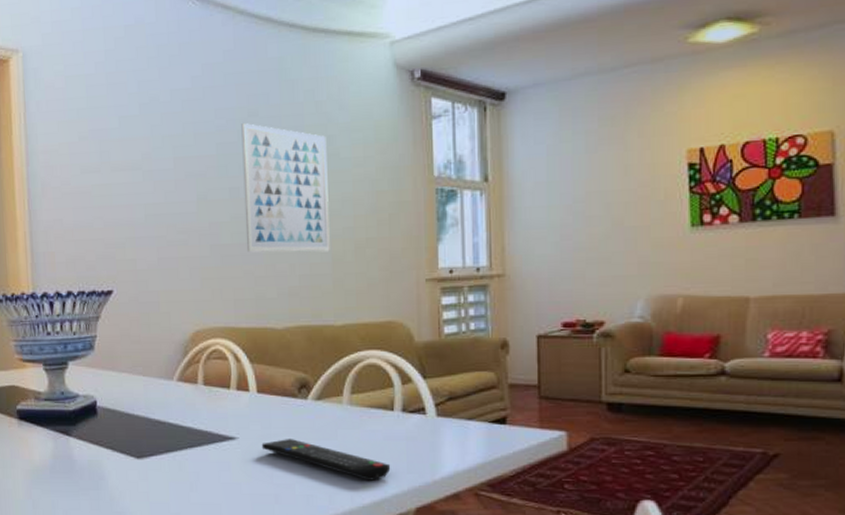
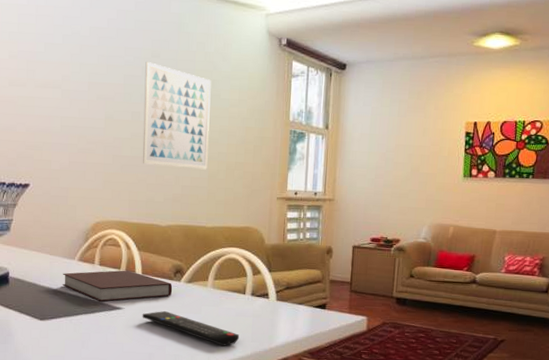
notebook: none [159,389,298,431] -> present [62,270,173,302]

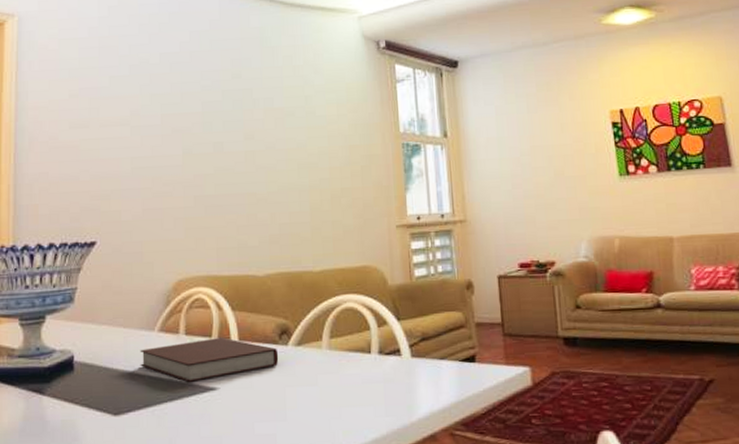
remote control: present [142,311,240,346] -> none [242,387,370,426]
wall art: present [143,62,211,170] -> none [225,84,308,203]

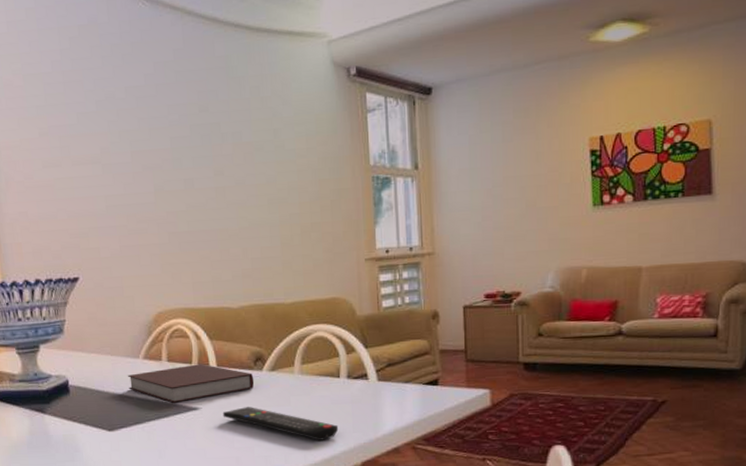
remote control: none [242,387,370,426] -> present [222,407,339,441]

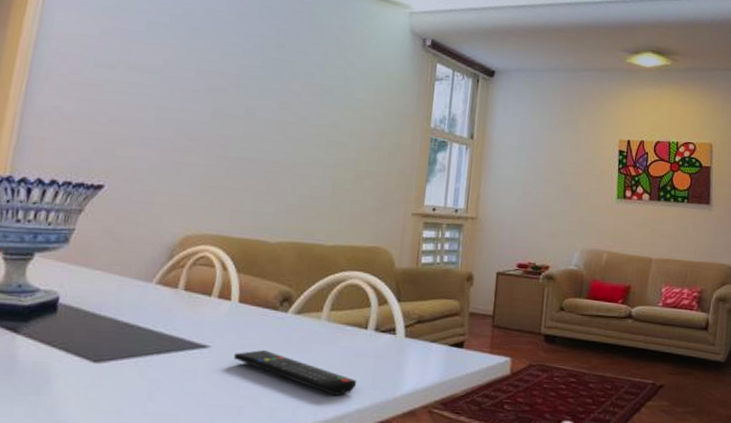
notebook: present [127,364,255,403] -> none [130,297,277,338]

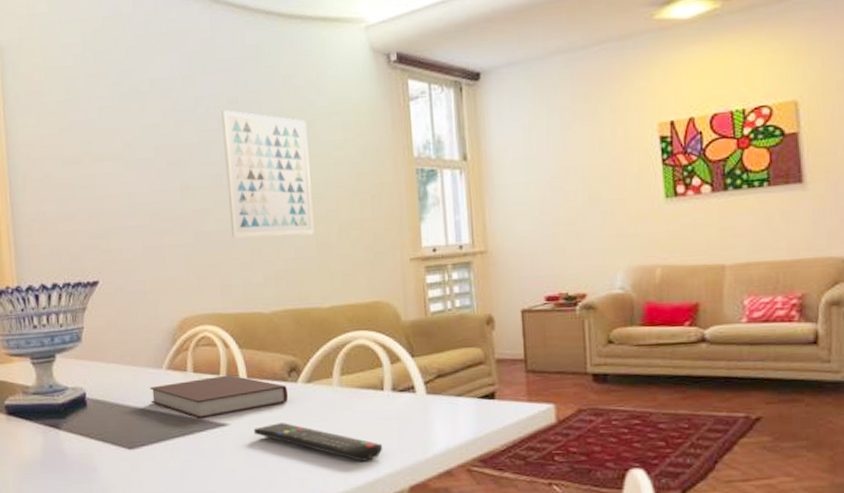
notebook: none [130,297,277,338] -> present [149,375,289,418]
wall art: none [254,52,344,178] -> present [221,110,314,238]

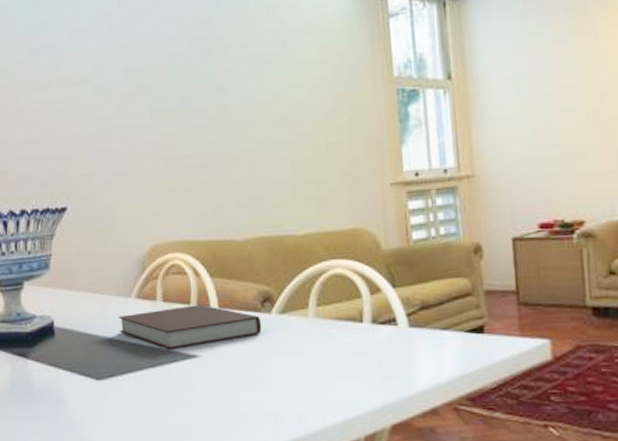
wall art: present [221,110,314,238] -> none [192,31,289,163]
remote control: present [253,423,383,461] -> none [225,355,363,397]

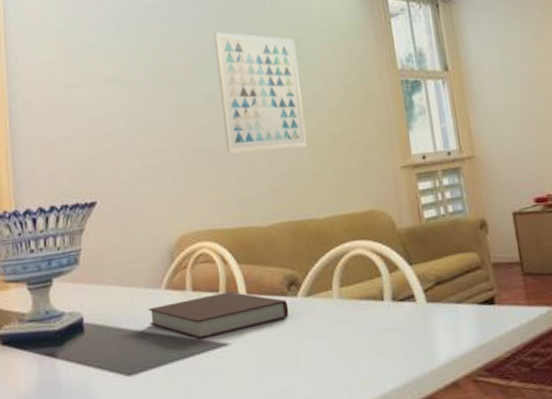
wall art: none [192,31,289,163] -> present [214,32,307,154]

